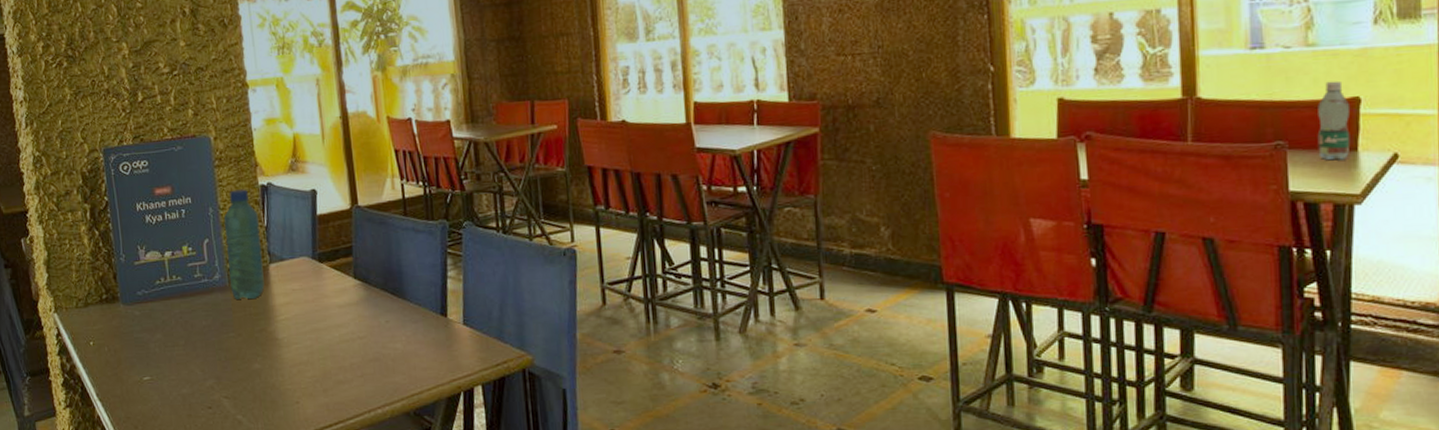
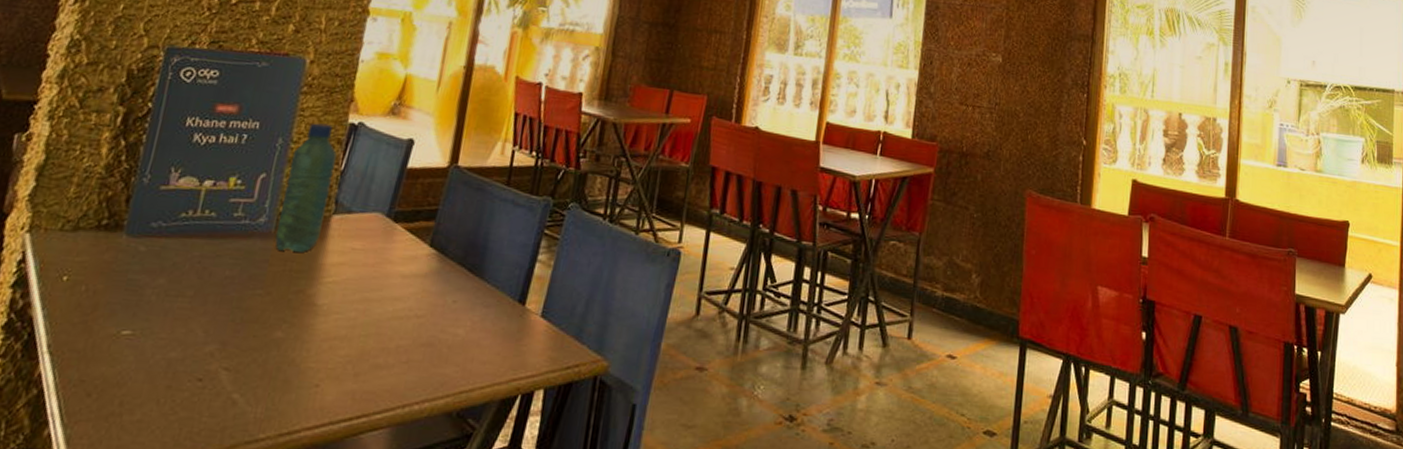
bottle: present [1317,81,1351,161] -> none [1318,204,1342,273]

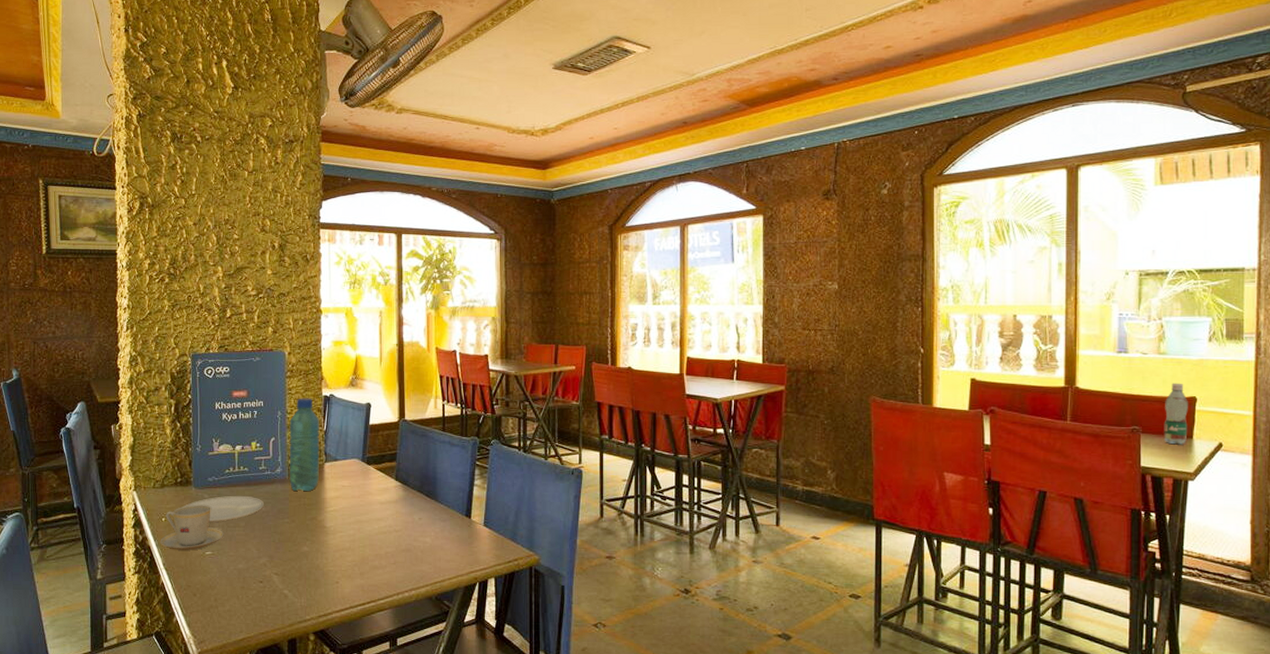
teacup: none [51,259,158,328] -> present [160,505,224,551]
plate: none [103,250,231,288] -> present [184,495,265,523]
bottle: none [1318,204,1342,273] -> present [1164,383,1189,445]

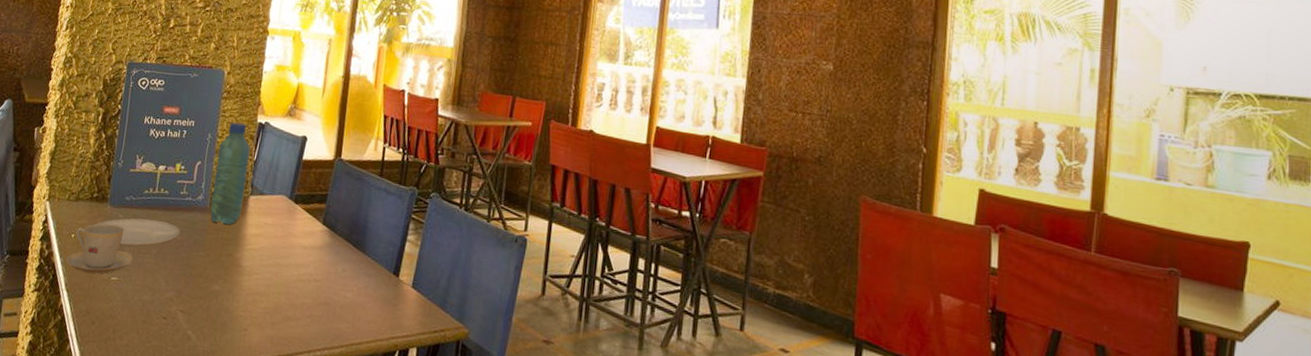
bottle: present [1164,383,1189,445] -> none [1207,222,1241,297]

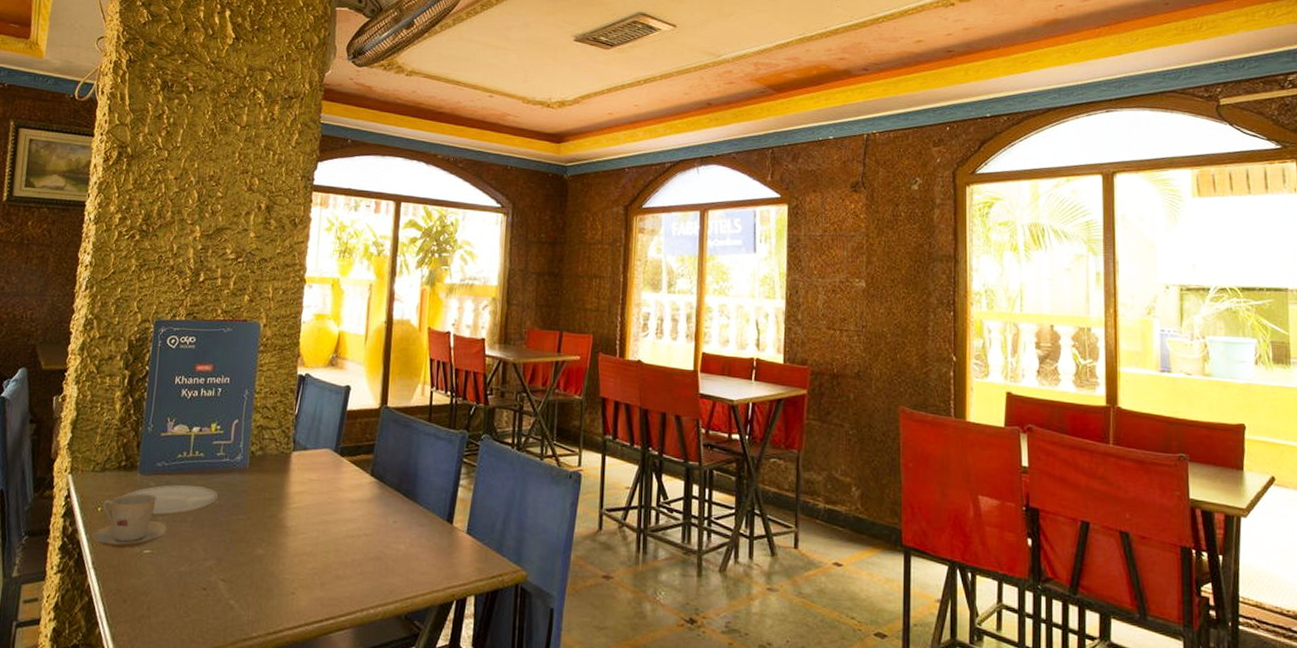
water bottle: present [210,122,251,225] -> none [249,376,291,484]

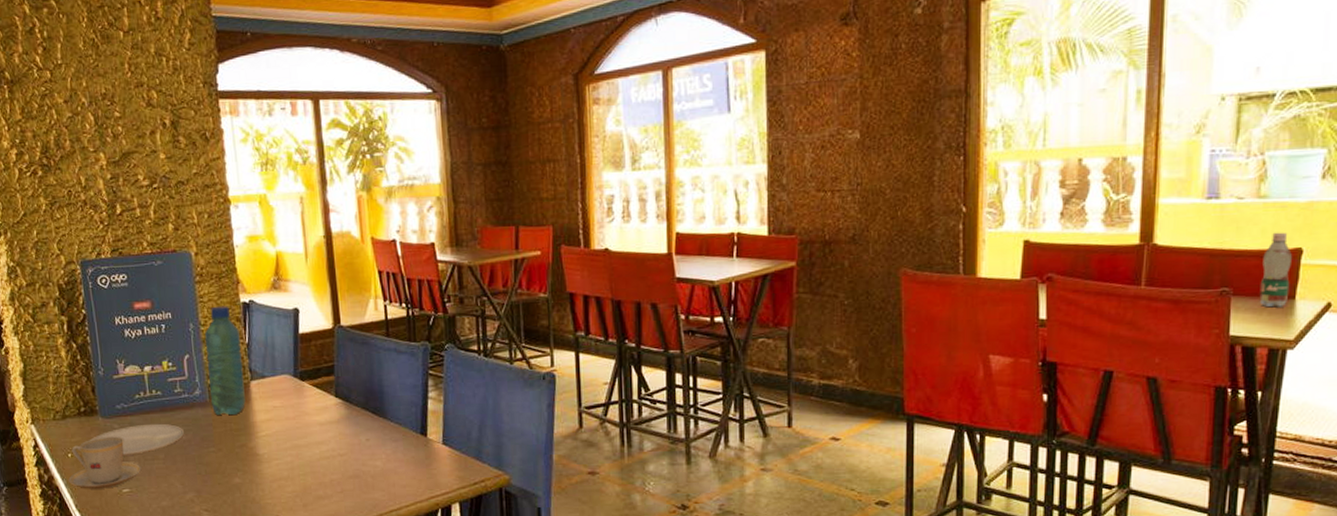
water bottle: none [249,376,291,484] -> present [204,306,246,416]
bottle: none [1212,407,1238,477] -> present [1259,232,1293,308]

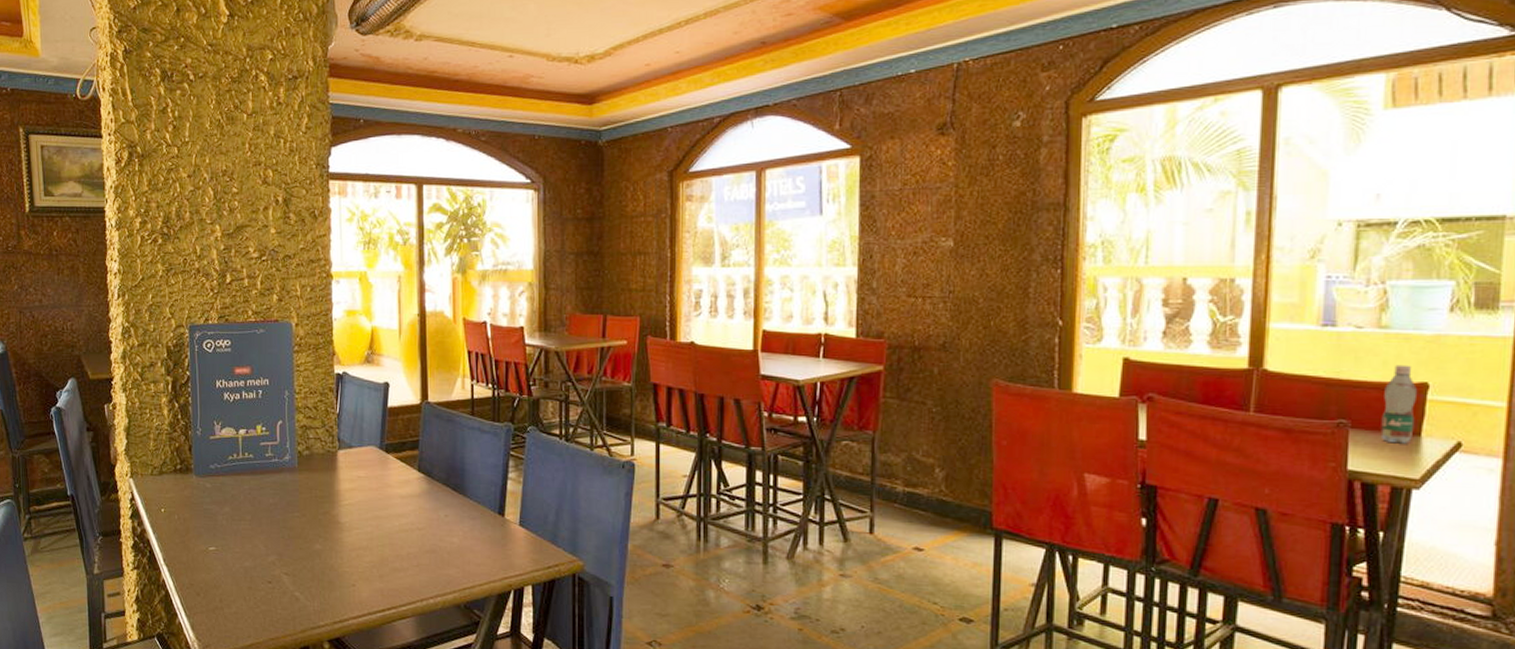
teacup: present [68,436,142,489] -> none [160,494,229,546]
plate: present [91,423,185,456] -> none [184,485,272,515]
water bottle: present [204,306,246,416] -> none [298,376,332,483]

